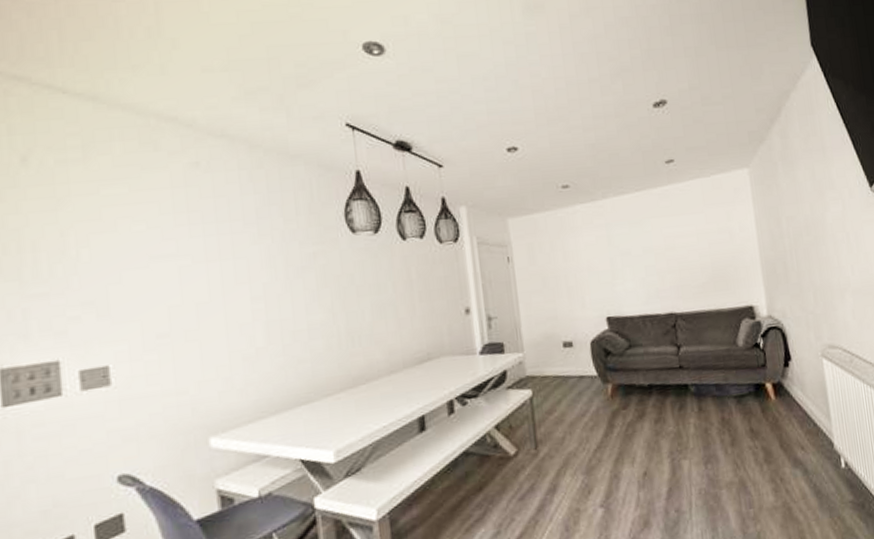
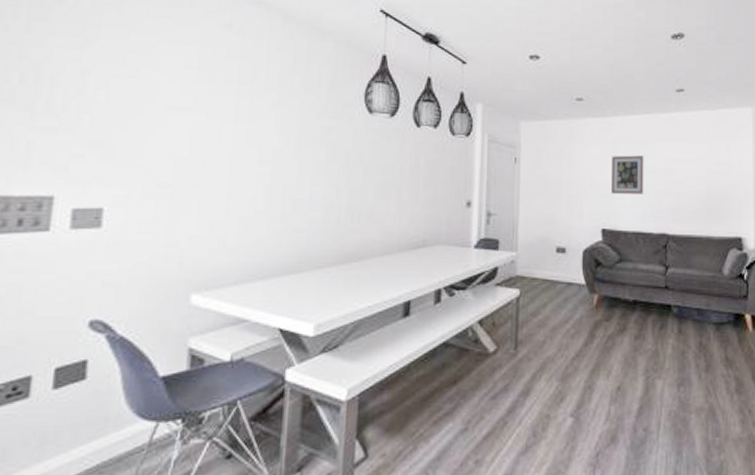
wall art: none [607,236,645,280] -> present [611,155,644,194]

